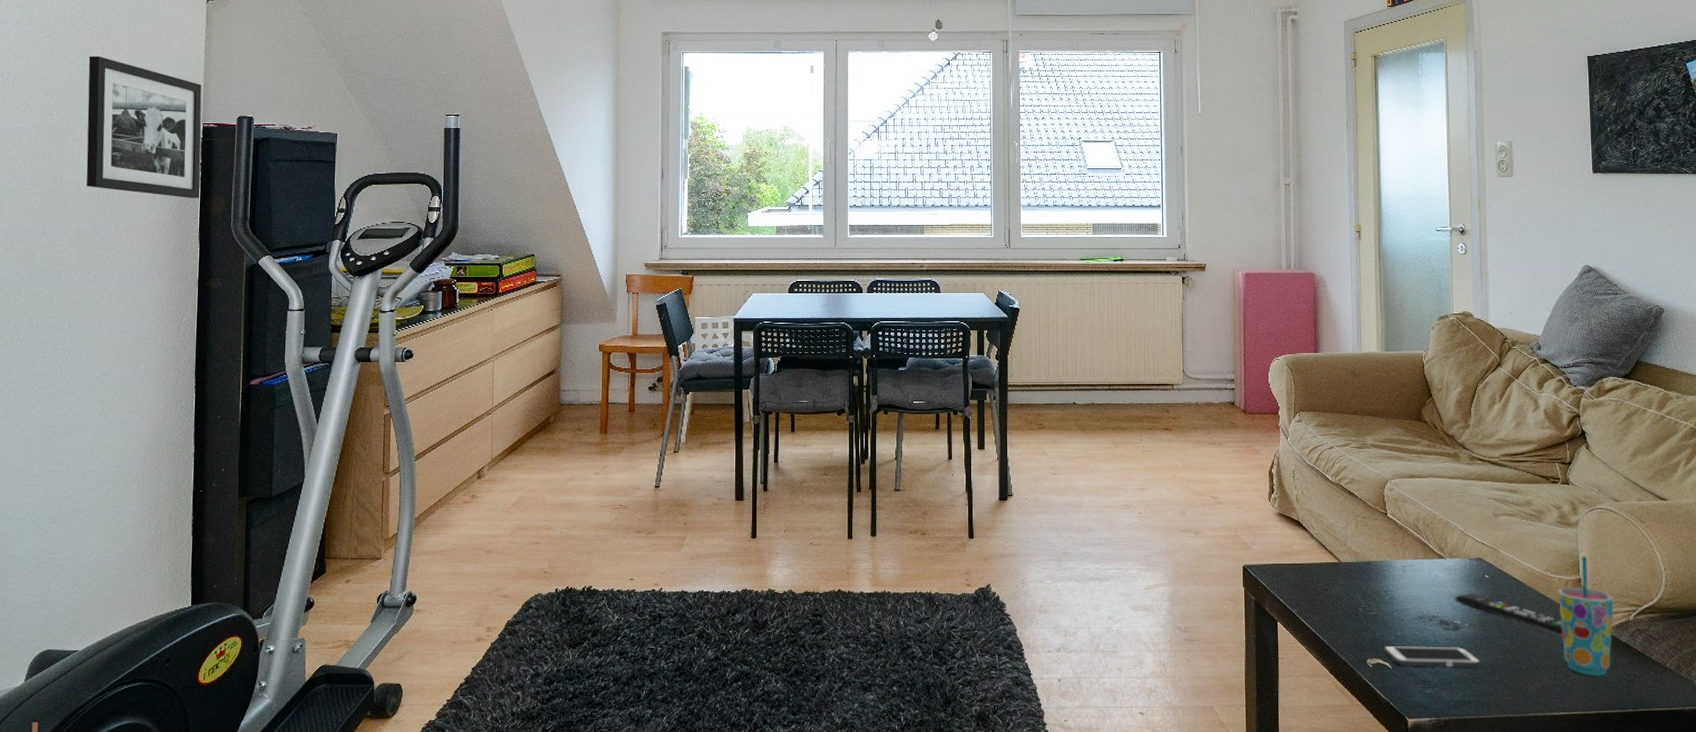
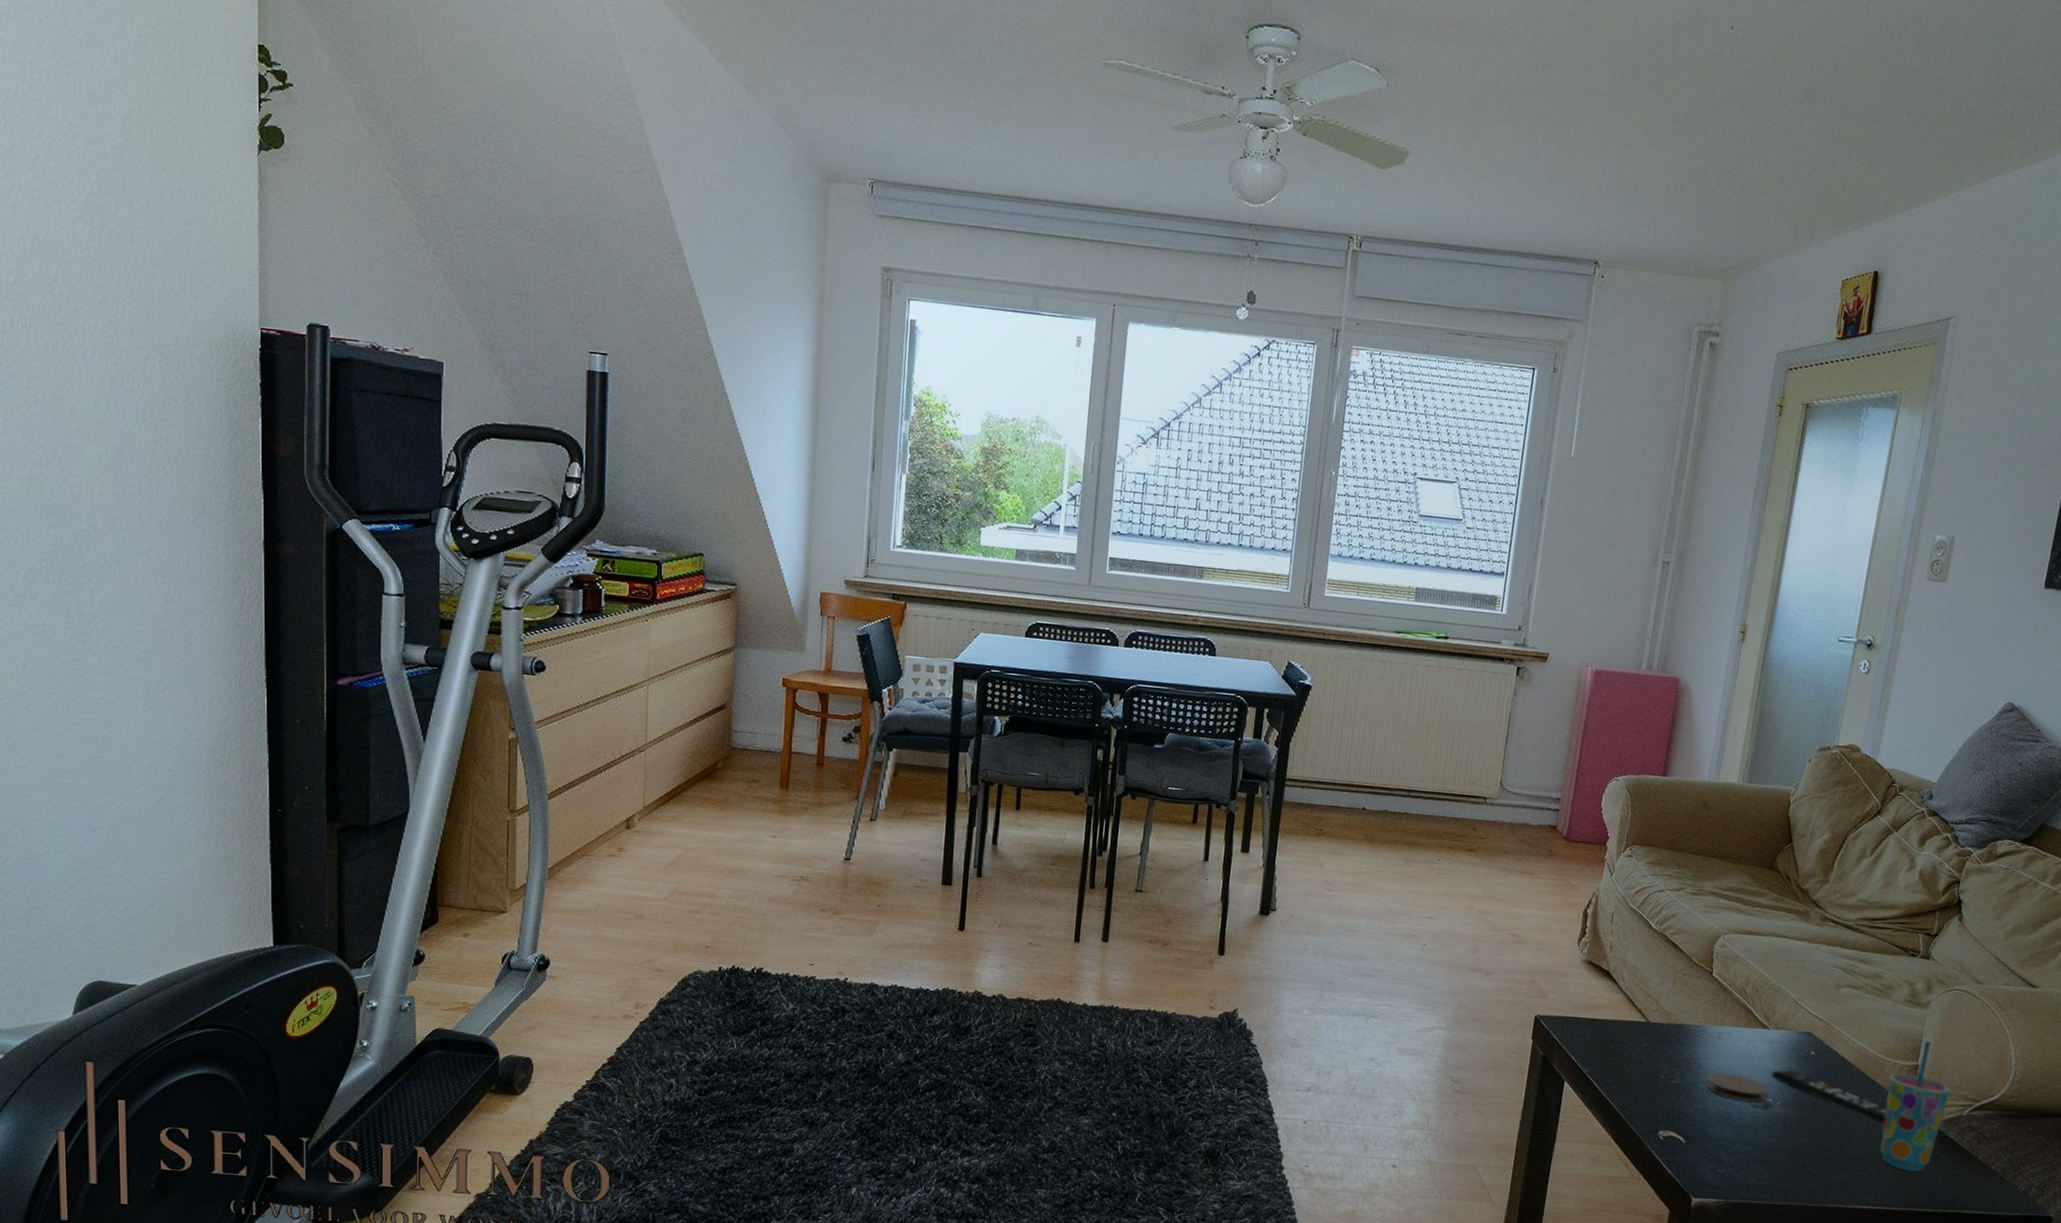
picture frame: present [86,55,202,198] -> none [97,213,261,432]
cell phone: present [1383,645,1483,668] -> none [1679,1117,1788,1151]
coaster: none [1400,601,1457,625] -> present [1706,1072,1770,1102]

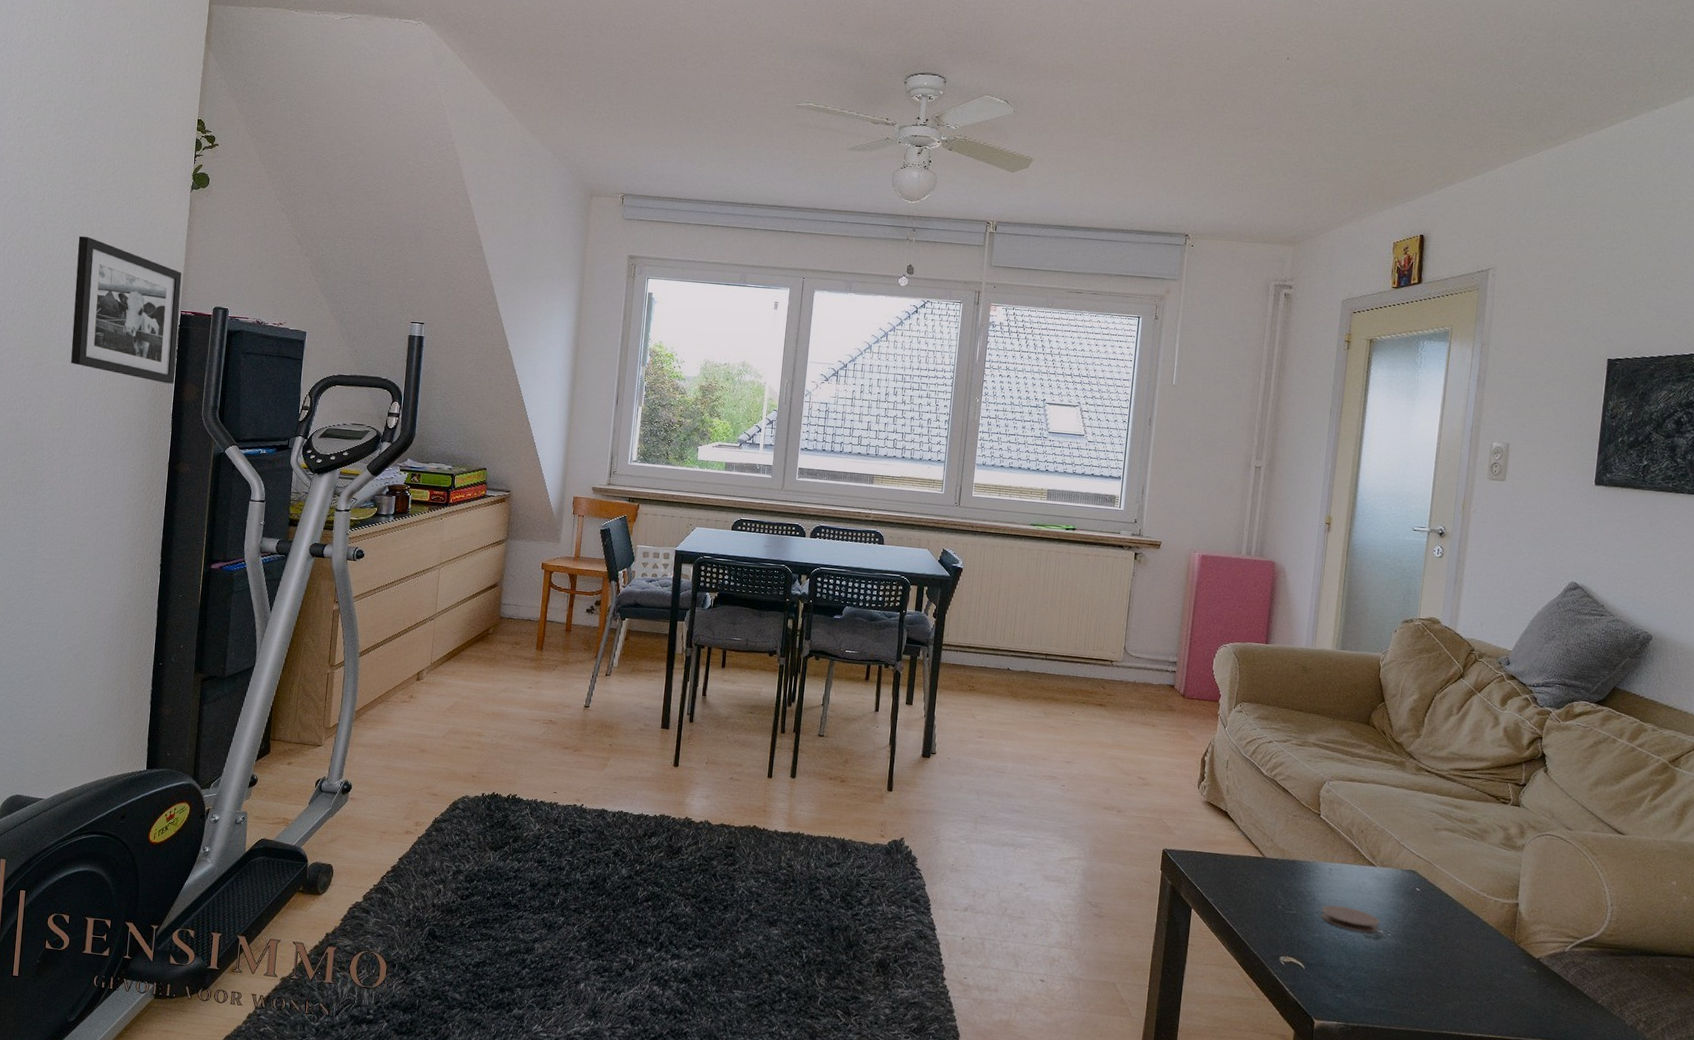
picture frame: none [97,213,261,432] -> present [71,235,182,384]
remote control: present [1771,1069,1887,1124] -> none [1381,904,1492,957]
cup: present [1879,1041,1950,1172] -> none [1488,881,1551,1004]

